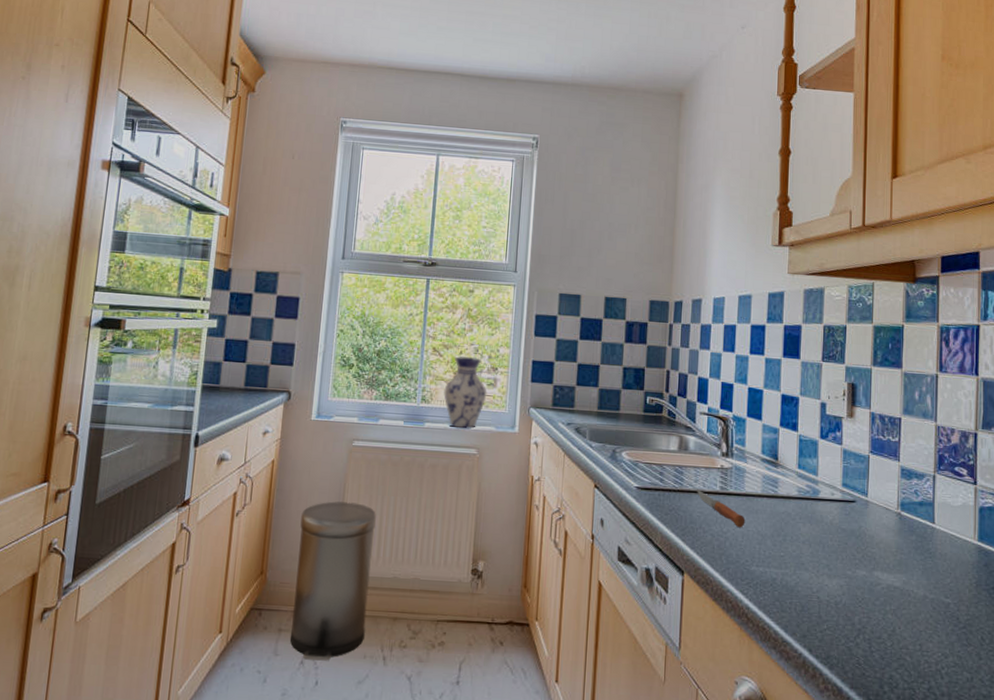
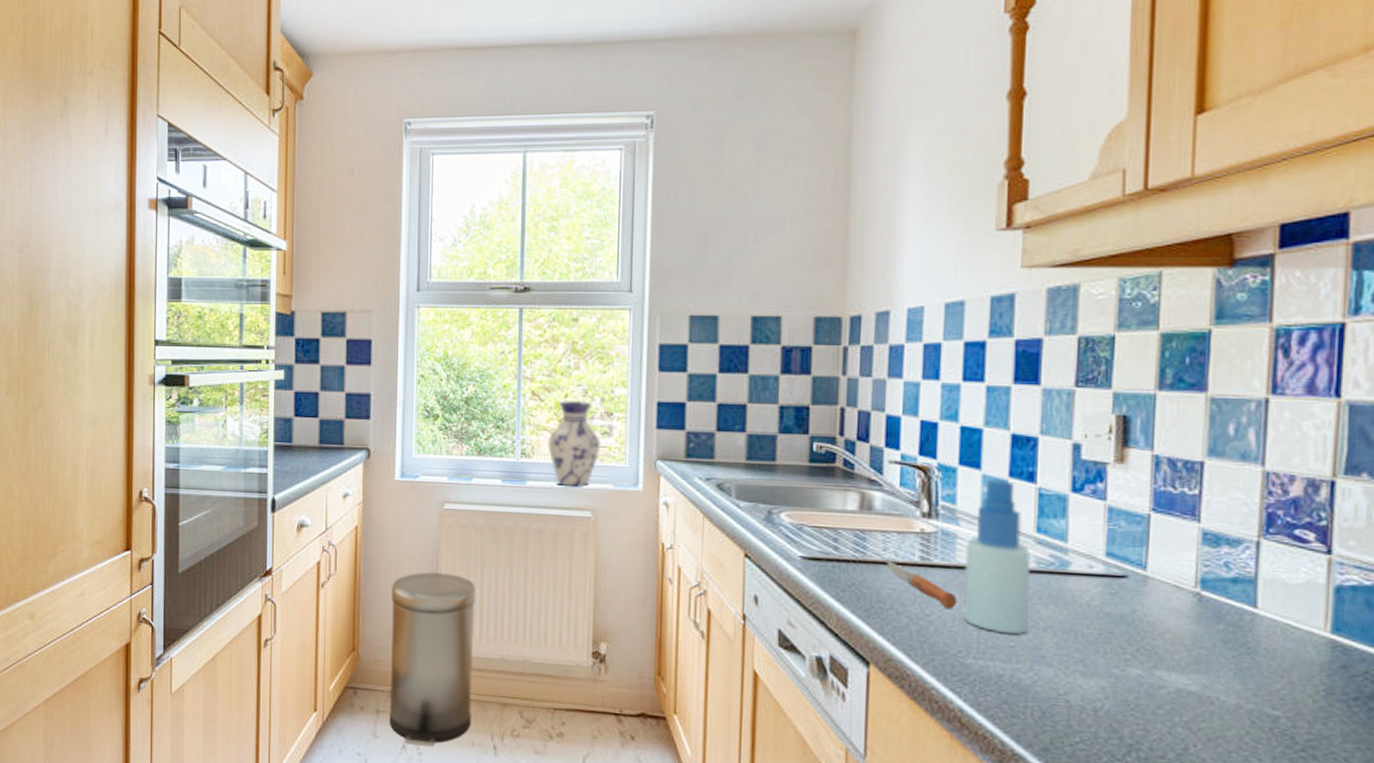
spray bottle: none [750,427,795,547] -> present [963,478,1032,635]

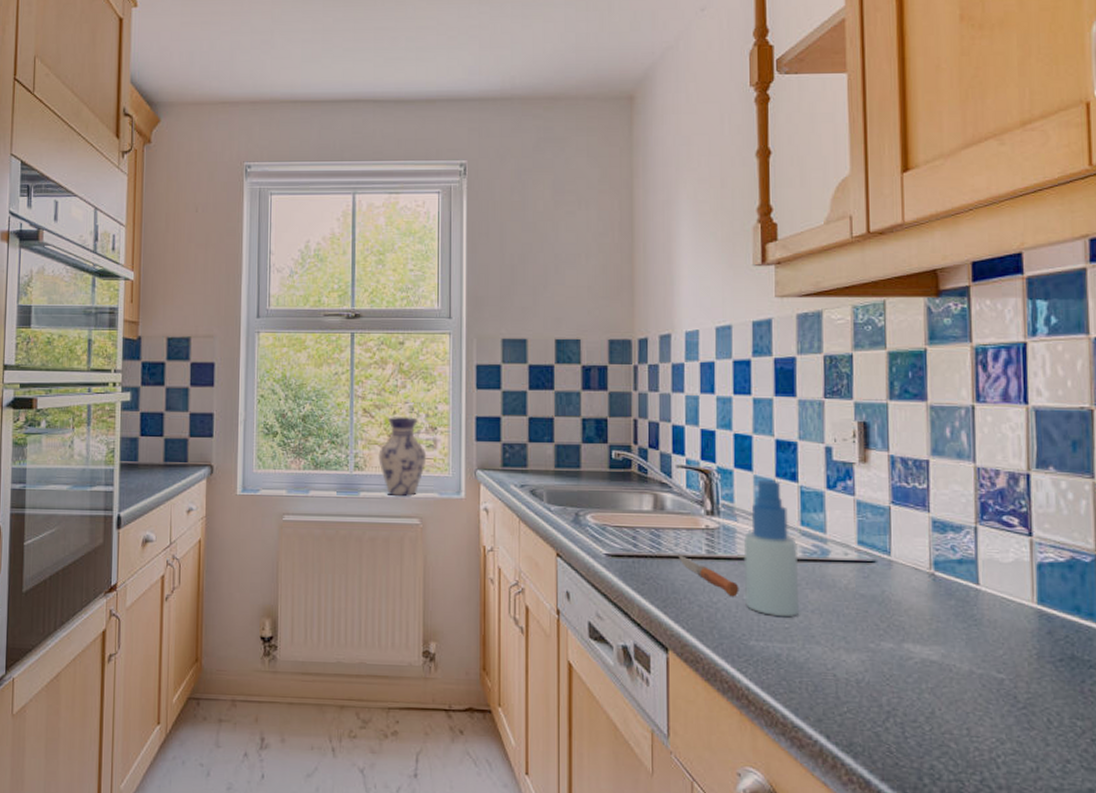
pedal bin: present [389,572,476,747] -> none [231,581,314,753]

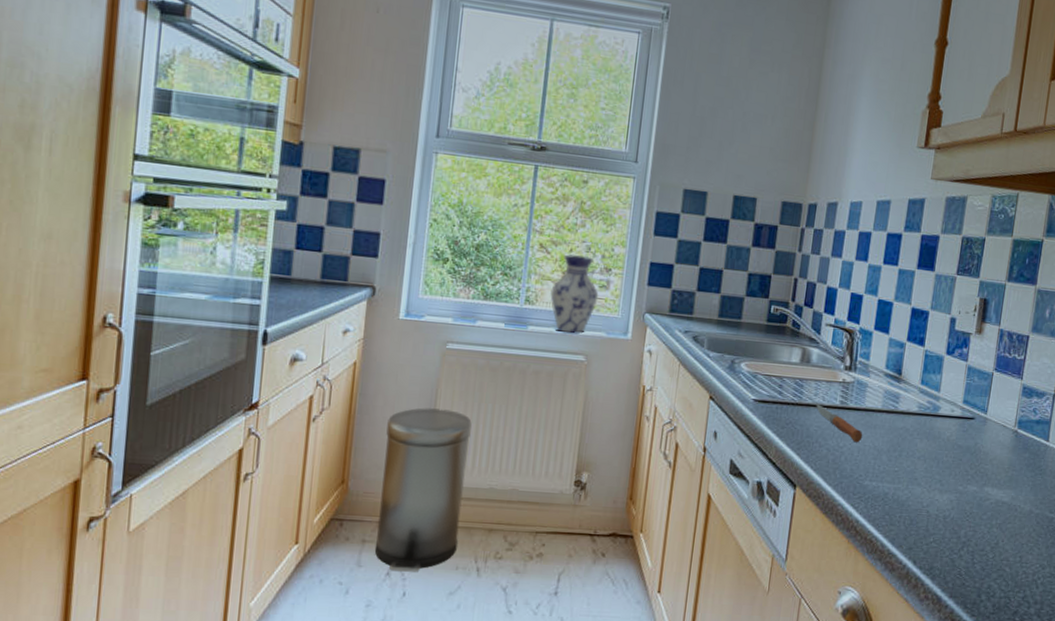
pedal bin: none [231,581,314,753] -> present [374,408,472,572]
spray bottle: present [743,479,799,618] -> none [866,341,915,463]

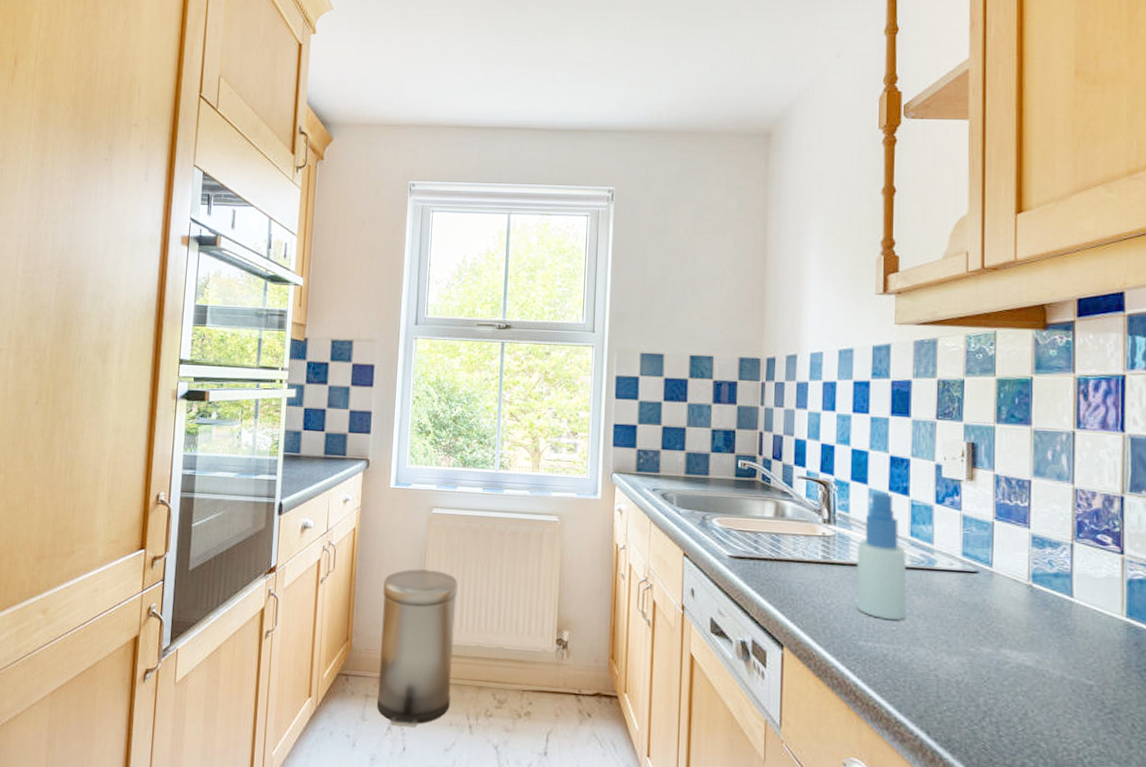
vase: present [550,254,599,335] -> none [522,421,567,497]
knife: present [816,403,863,443] -> none [796,558,851,600]
spray bottle: none [866,341,915,463] -> present [856,492,907,621]

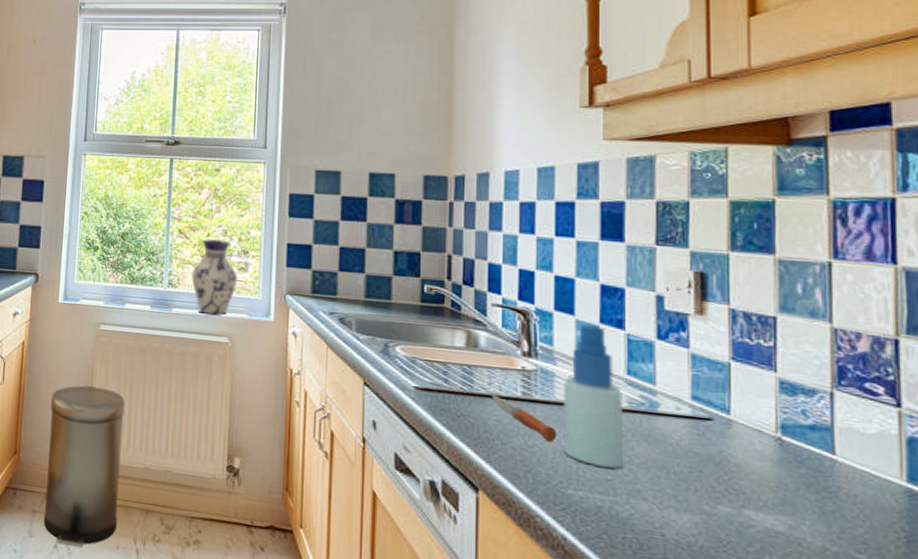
vase: none [522,421,567,497] -> present [191,239,238,316]
knife: none [796,558,851,600] -> present [491,393,557,442]

